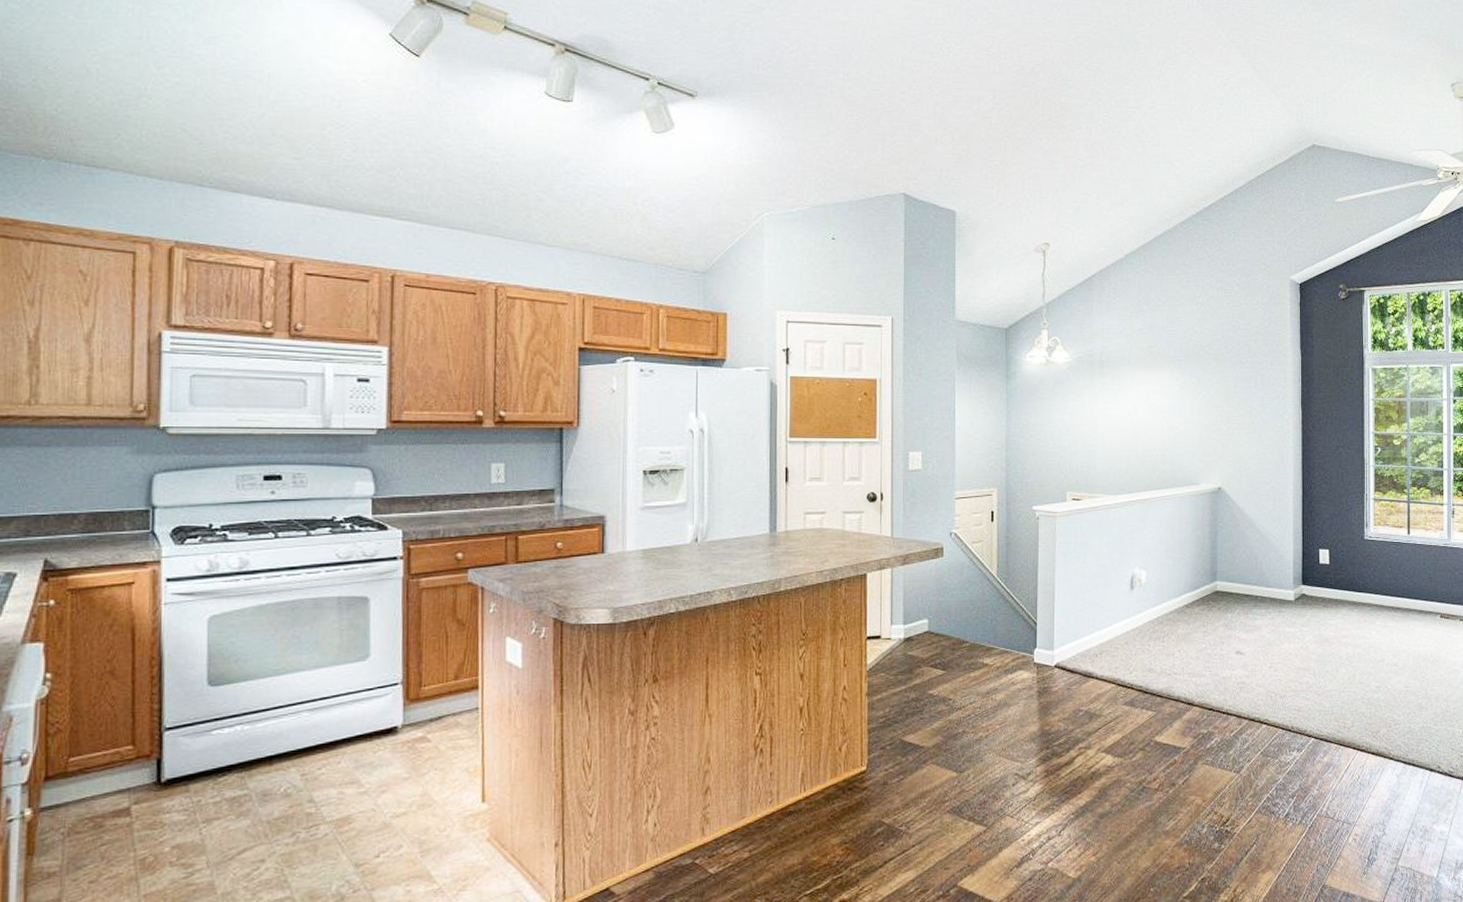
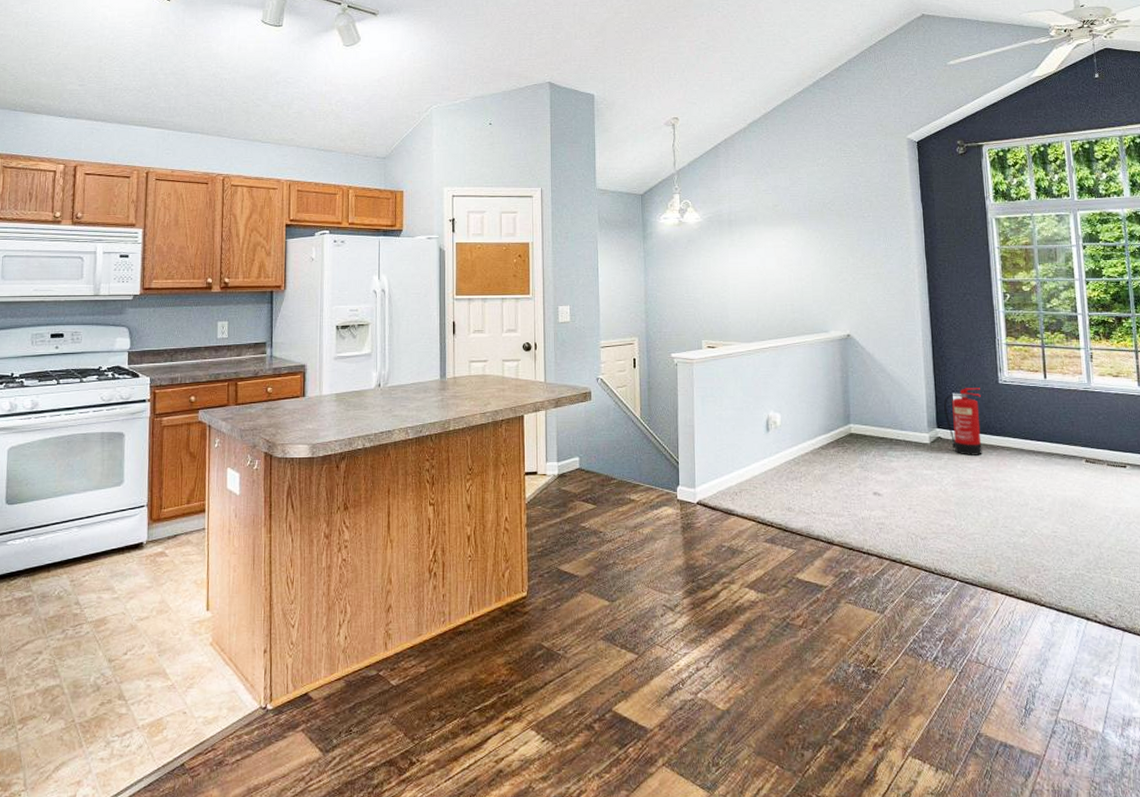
fire extinguisher: none [1310,543,1346,612] -> present [944,388,982,456]

